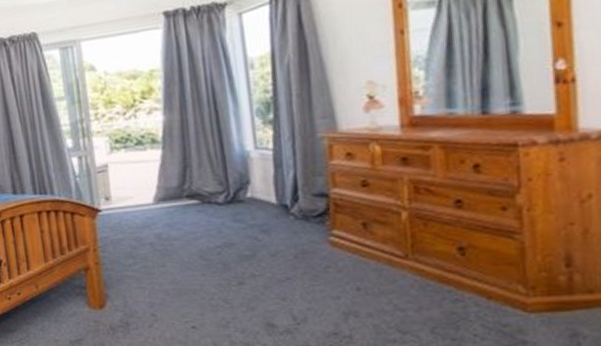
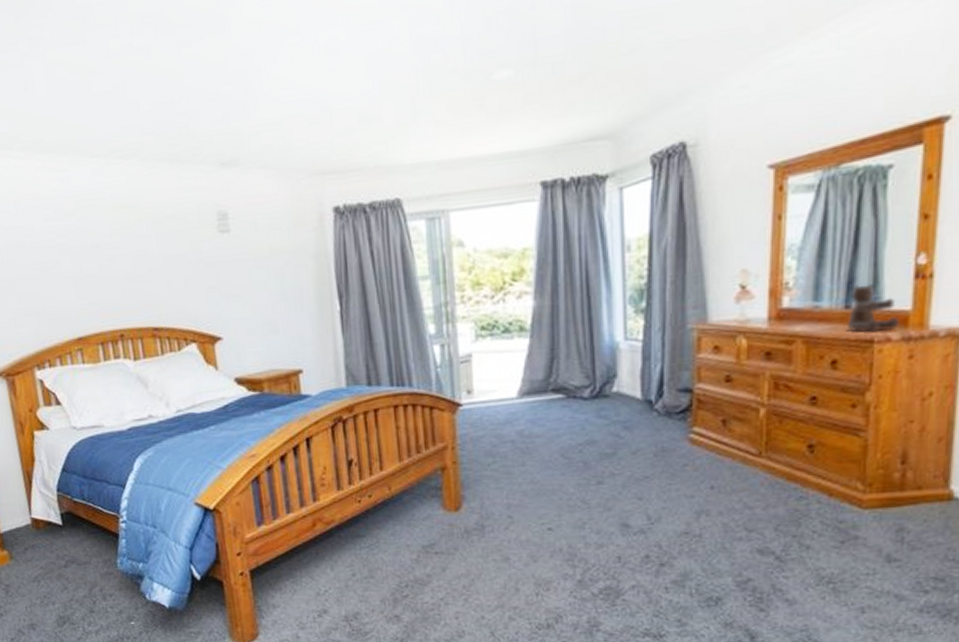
teddy bear: none [485,90,544,137] -> present [846,284,899,333]

